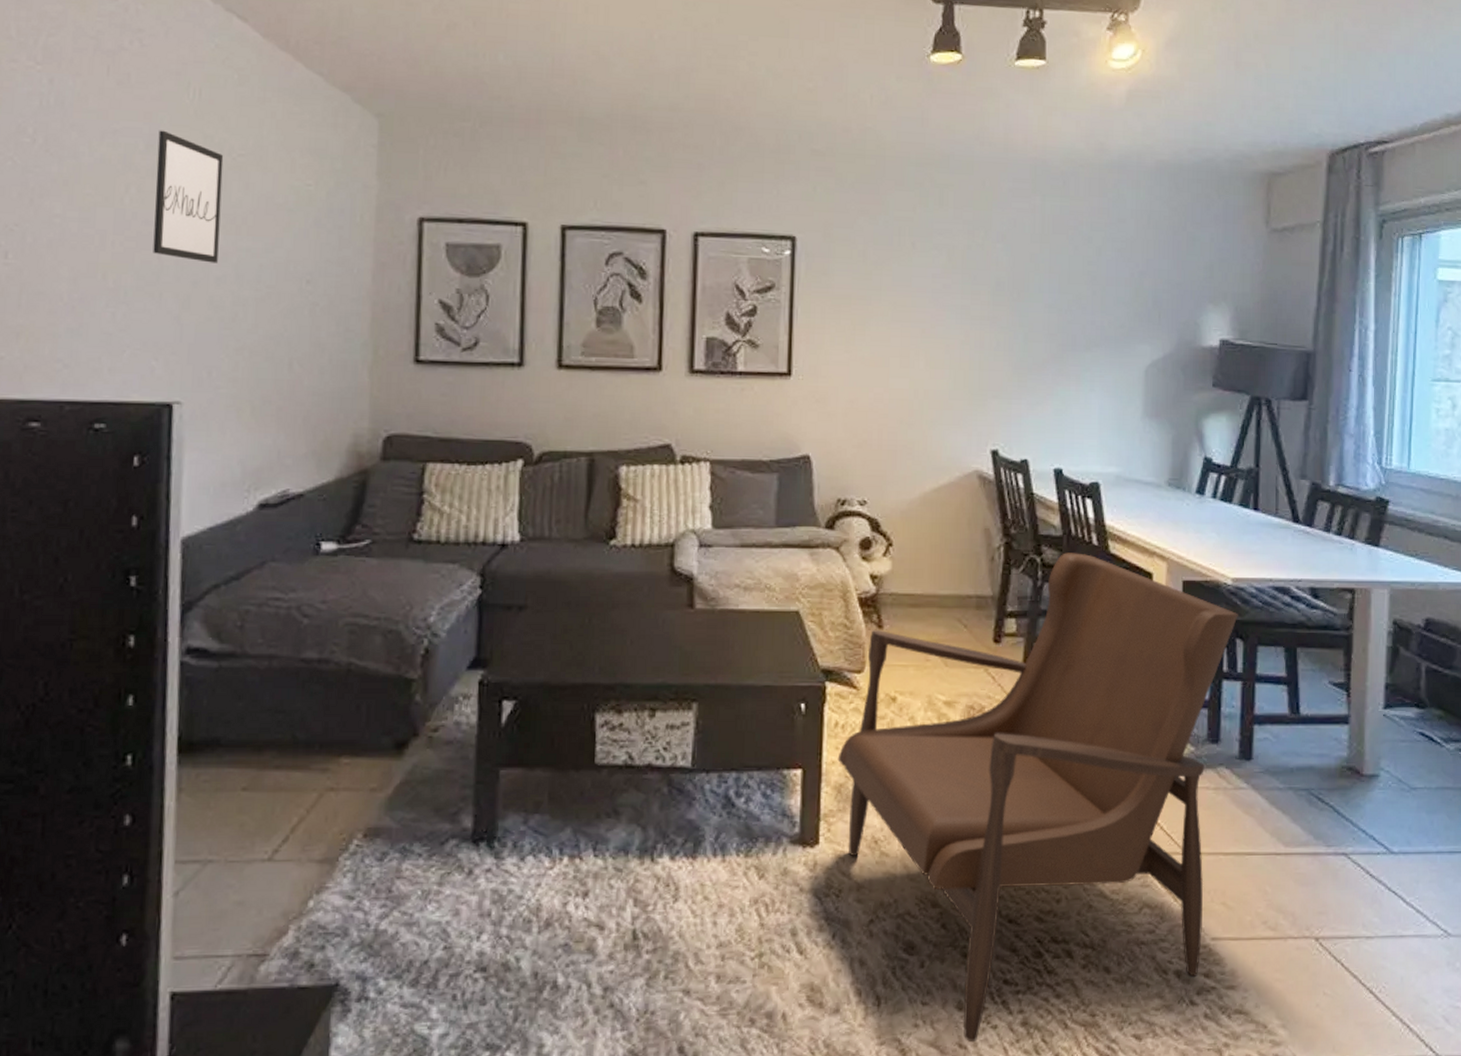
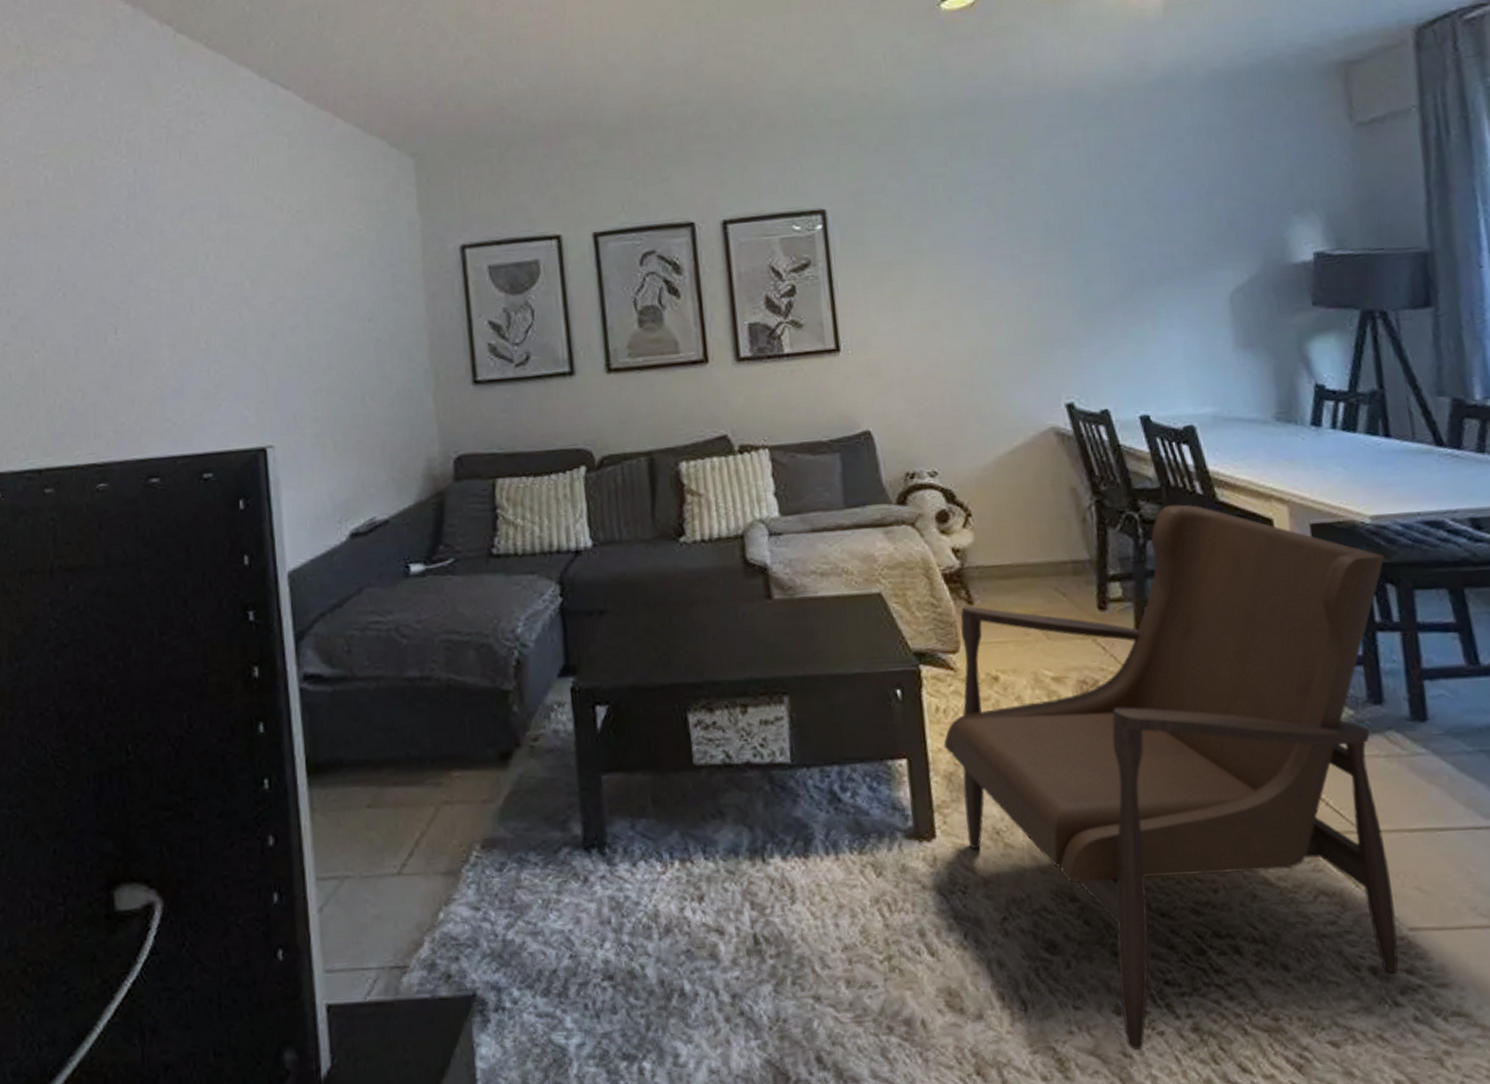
wall art: present [153,130,224,263] -> none [227,199,290,315]

